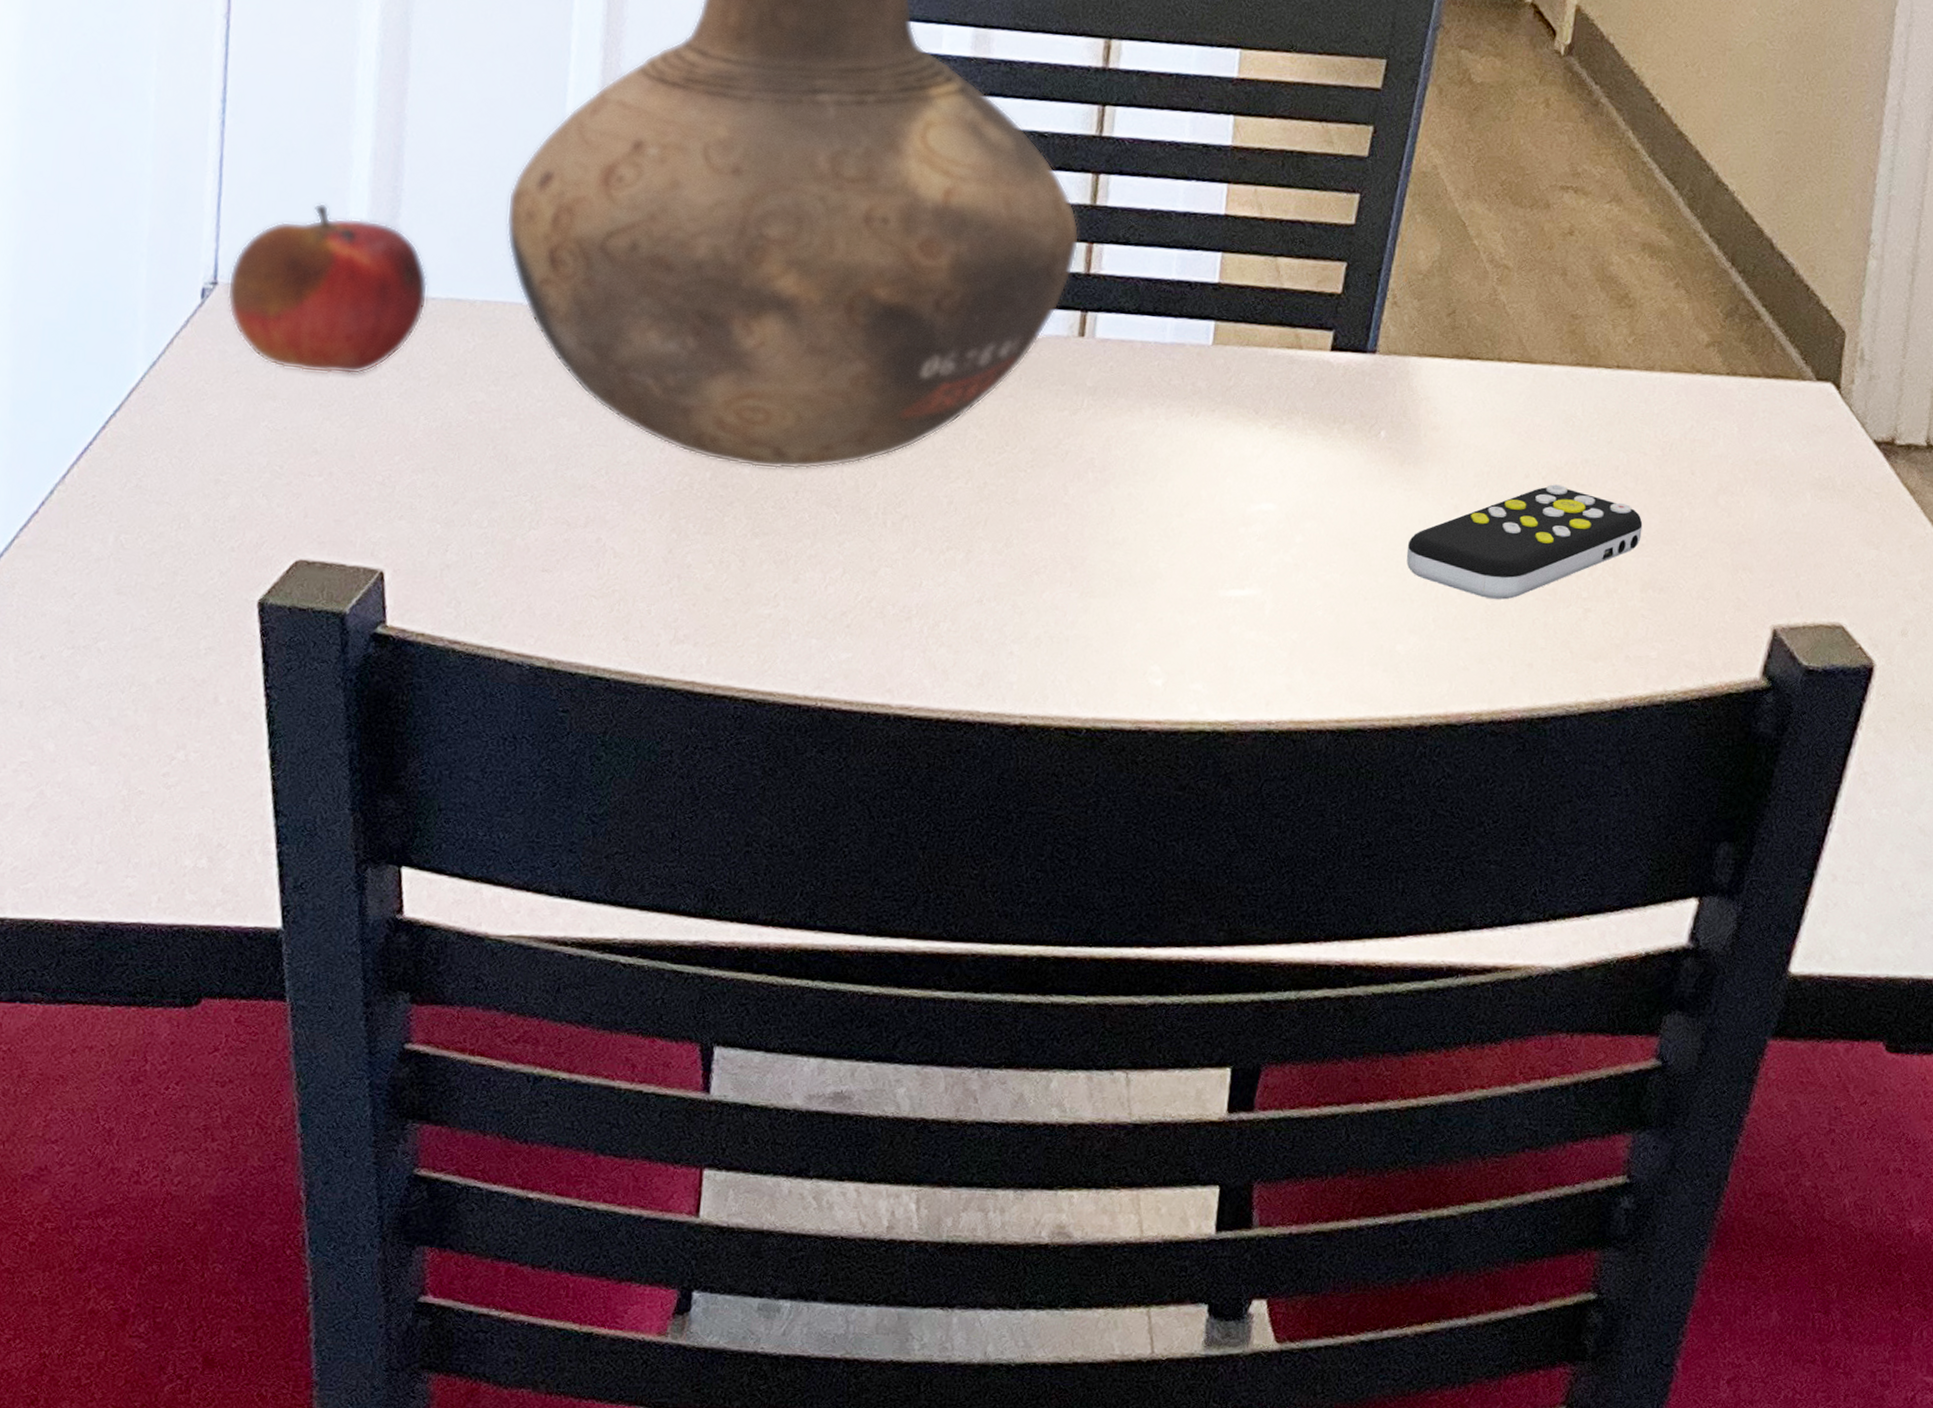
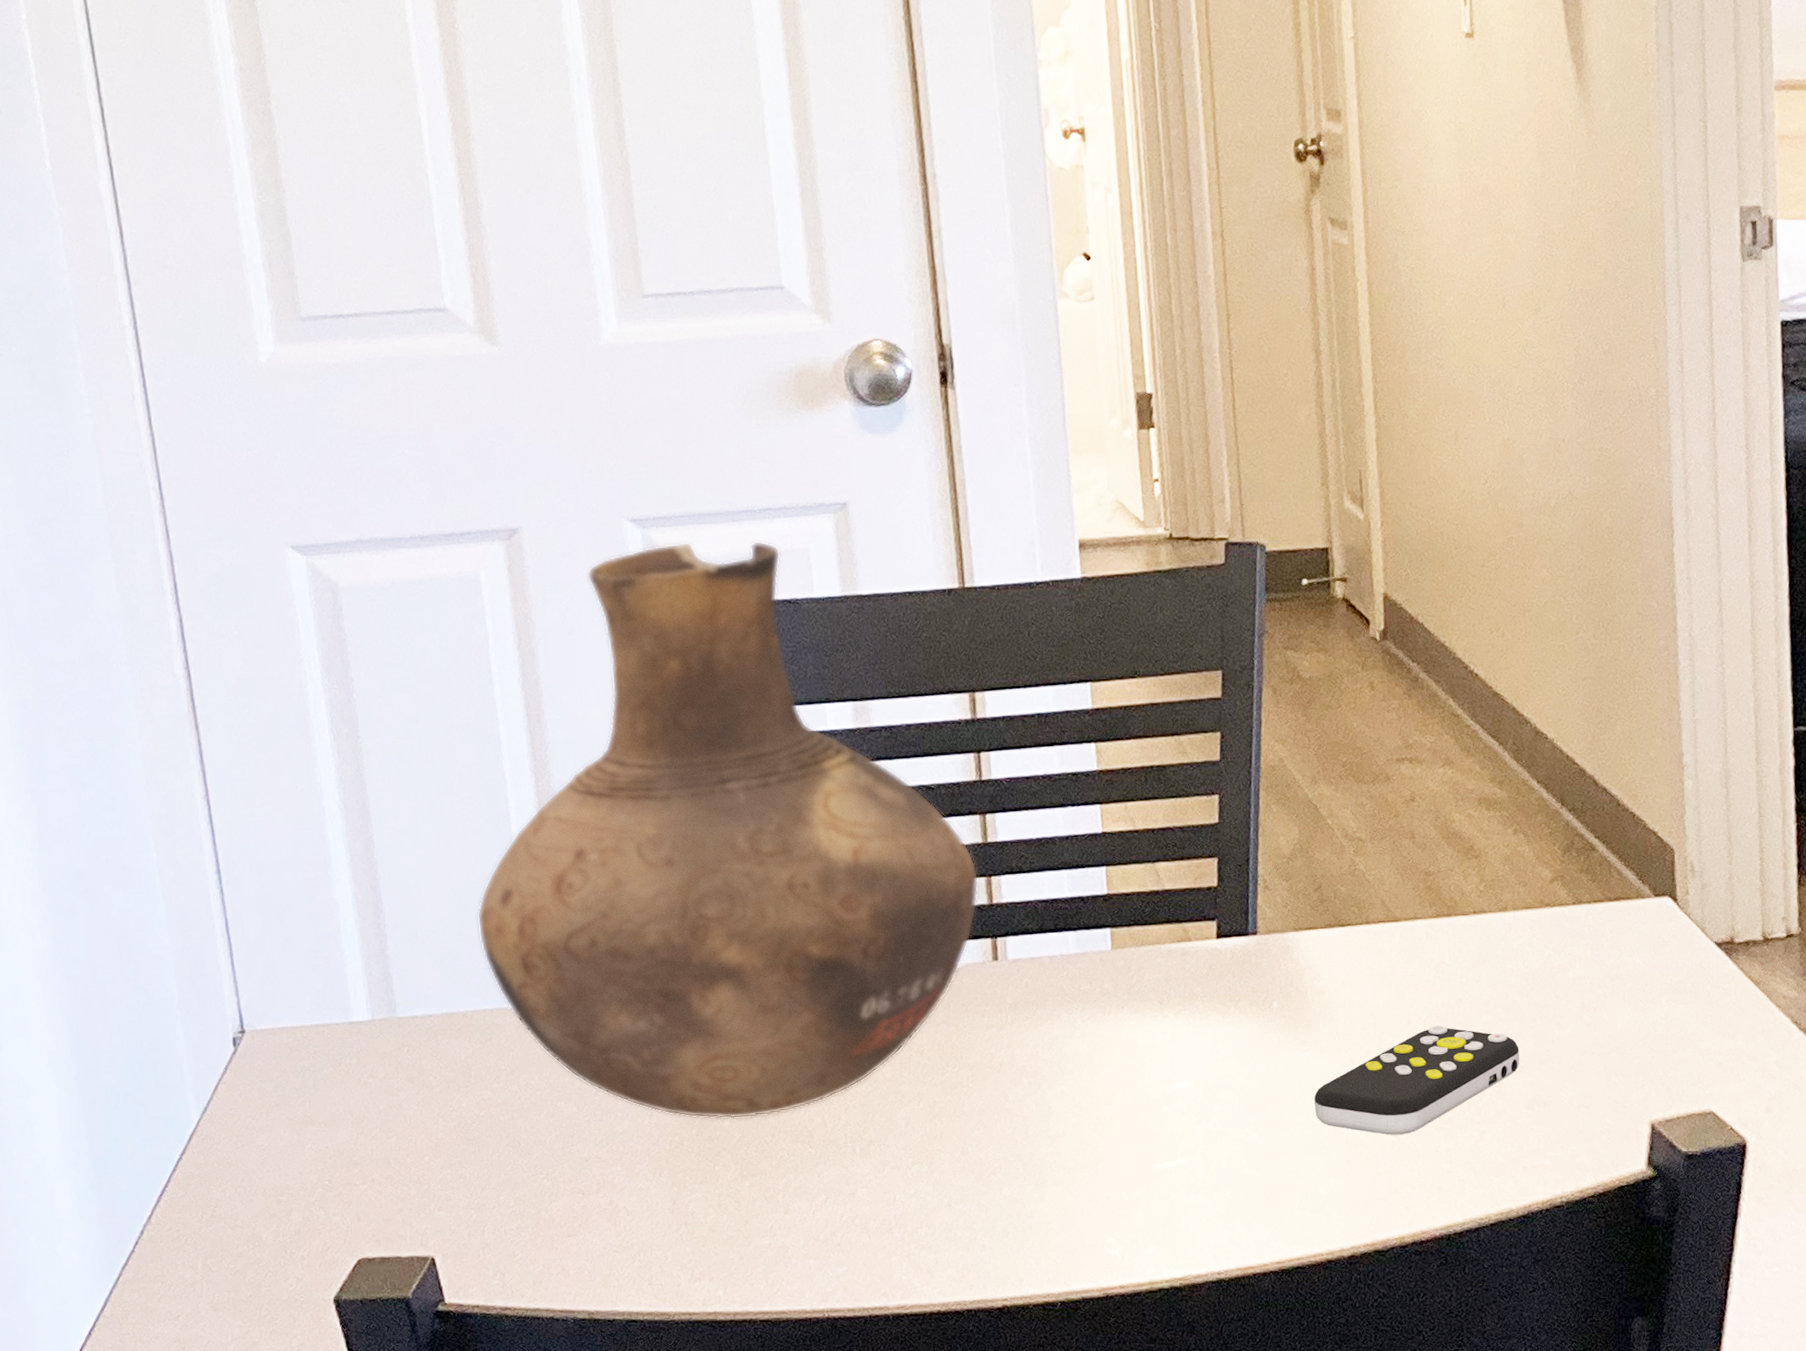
fruit: present [227,203,429,375] -> none [253,948,426,1096]

